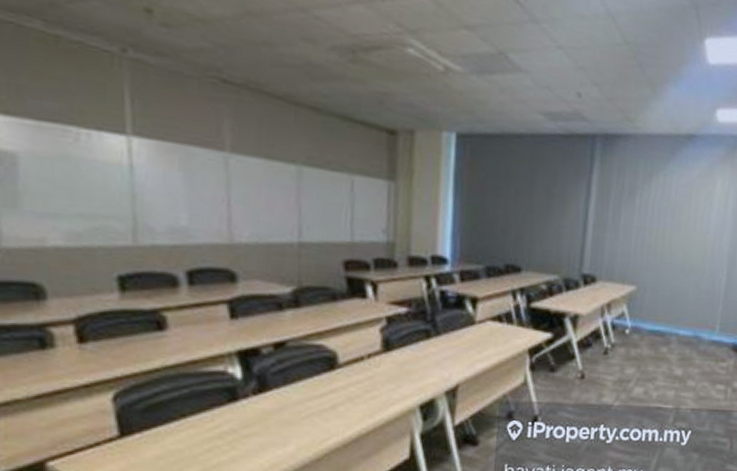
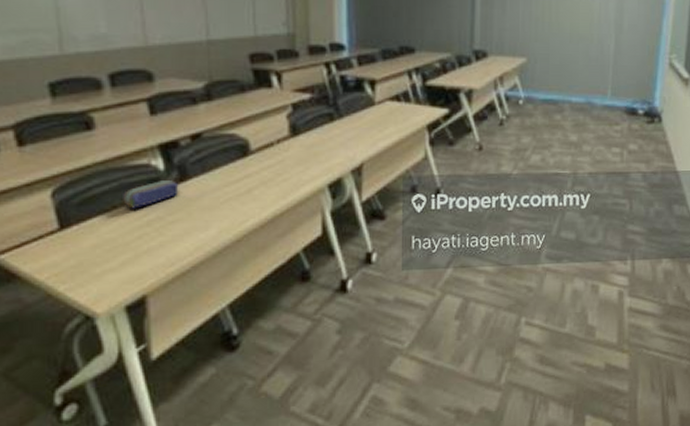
pencil case: none [193,389,257,419] -> present [123,179,179,209]

